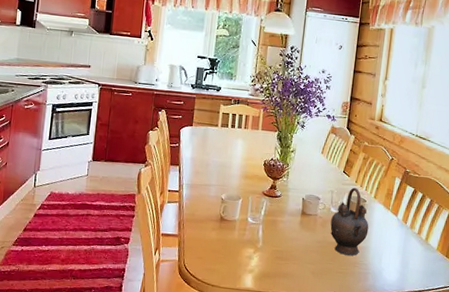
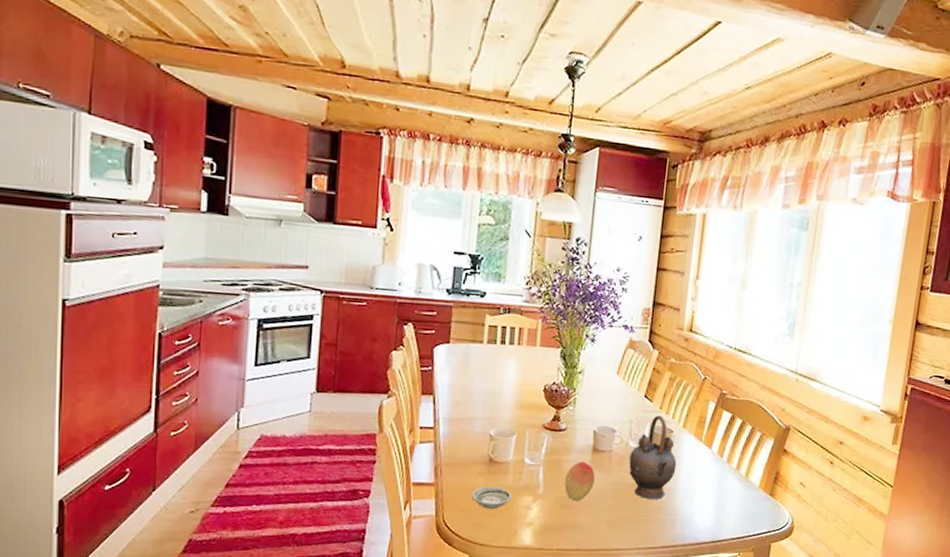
saucer: none [206,238,238,257] -> present [471,485,512,509]
fruit: none [279,222,303,255] -> present [565,461,595,502]

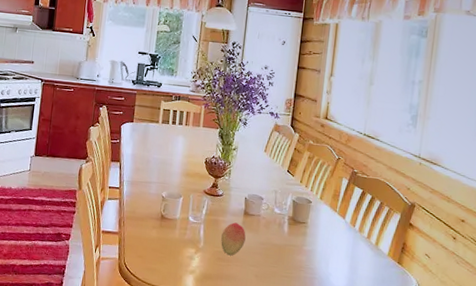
saucer: present [471,485,512,509] -> none [146,237,179,257]
teapot: present [629,415,677,499] -> none [274,187,315,259]

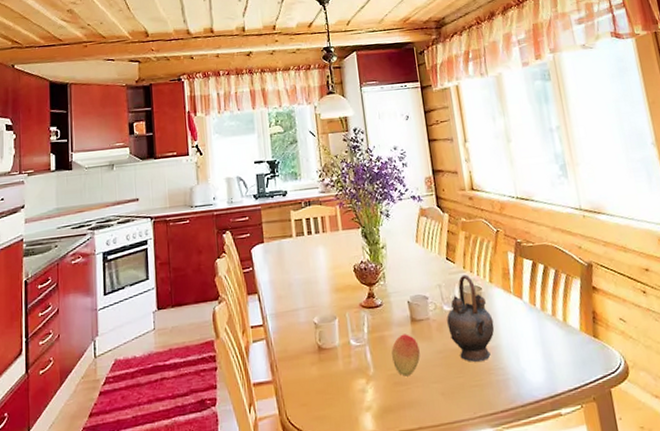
teapot: none [274,187,315,259] -> present [447,274,495,362]

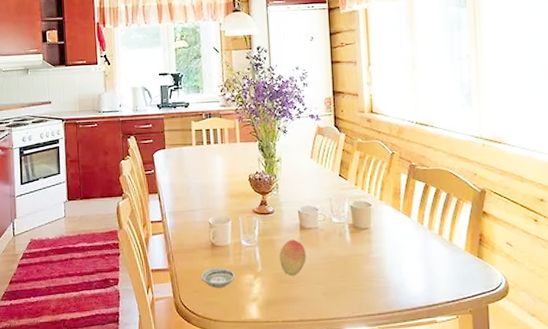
saucer: none [308,373,346,399] -> present [200,267,236,288]
teapot: present [447,274,495,362] -> none [335,191,380,269]

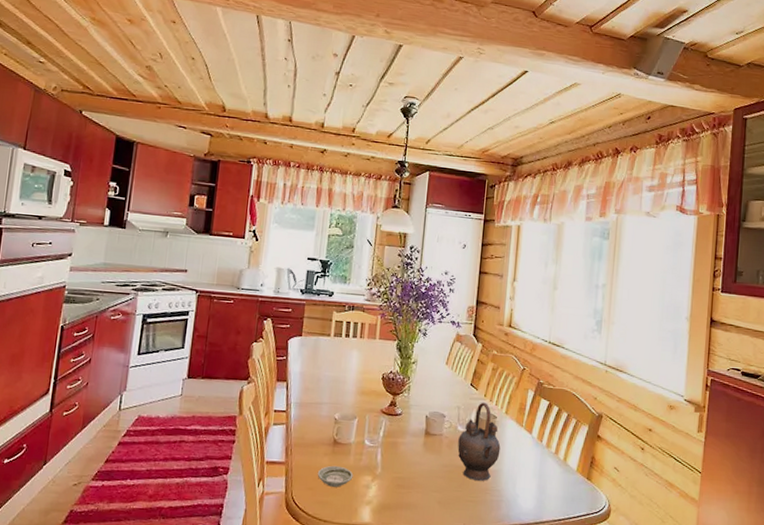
fruit: present [279,239,306,276] -> none [400,444,428,482]
teapot: none [335,191,380,269] -> present [457,402,501,481]

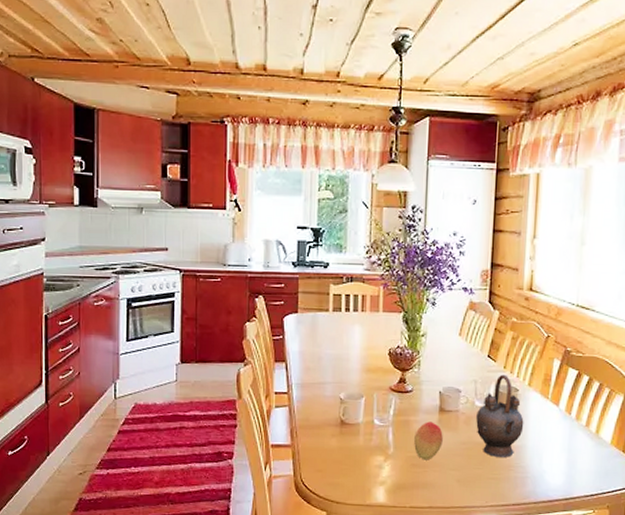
saucer: present [317,465,353,487] -> none [326,446,364,468]
fruit: none [400,444,428,482] -> present [414,421,443,460]

